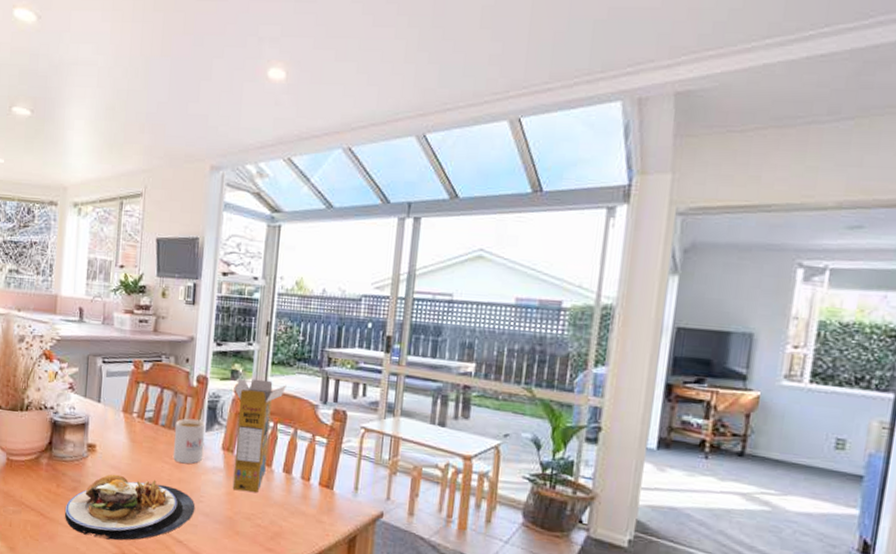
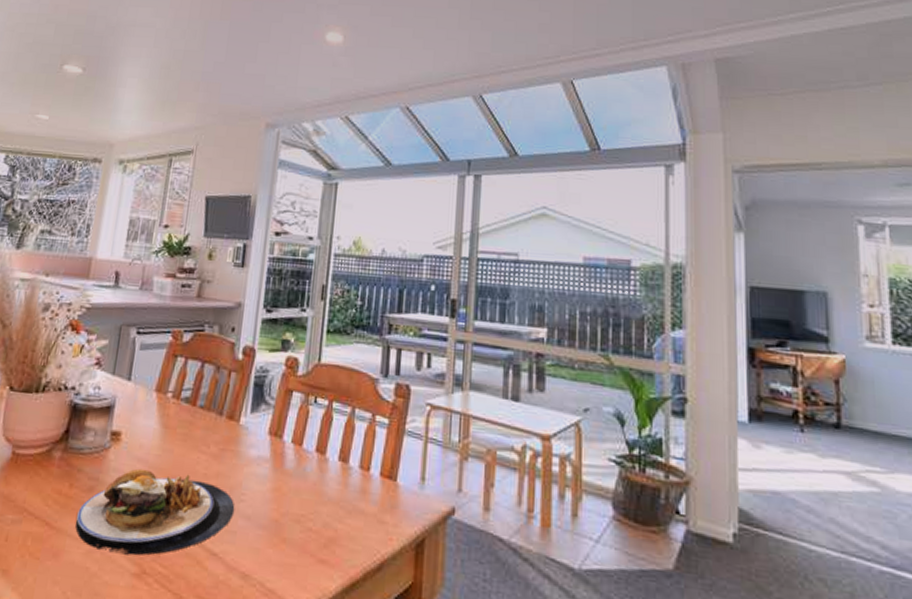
mug: present [172,418,206,464] -> none [210,397,251,454]
cereal box: present [232,378,287,493] -> none [279,348,343,488]

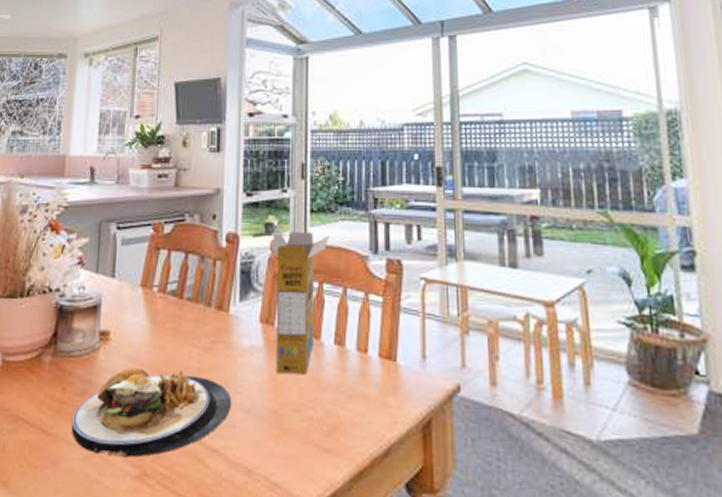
cereal box: none [279,348,343,488] -> present [269,231,329,375]

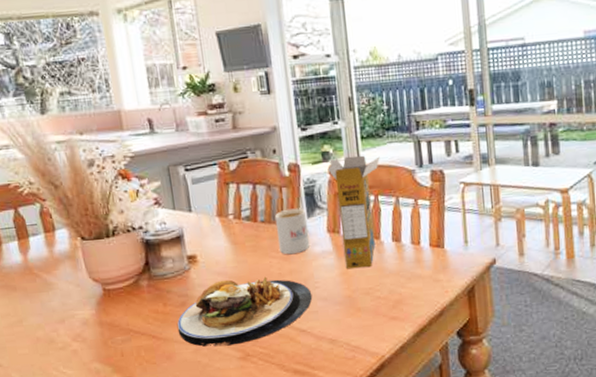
mug: none [201,287,239,346] -> present [274,208,310,255]

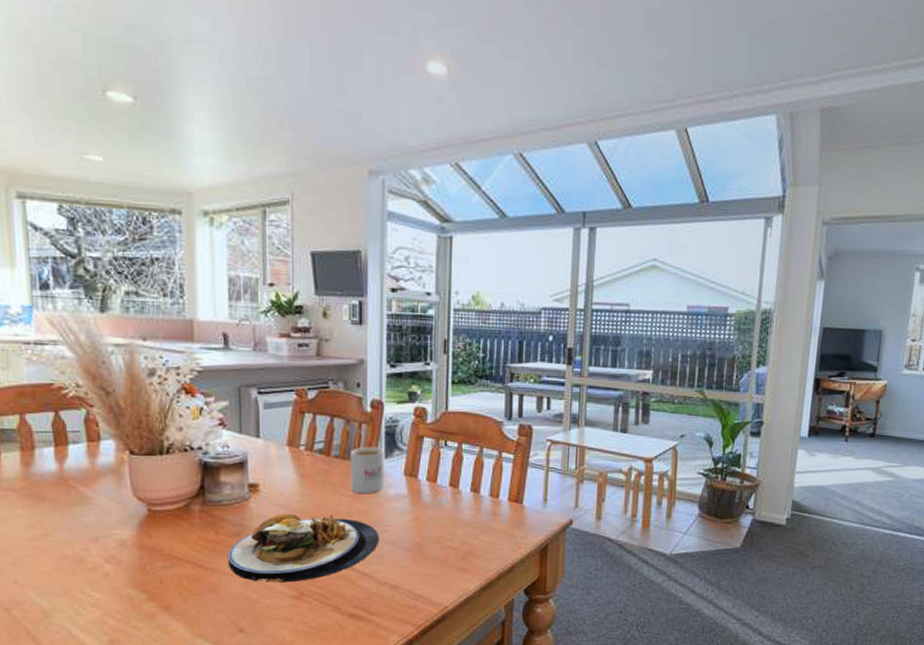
cereal box: present [327,155,380,269] -> none [413,399,469,516]

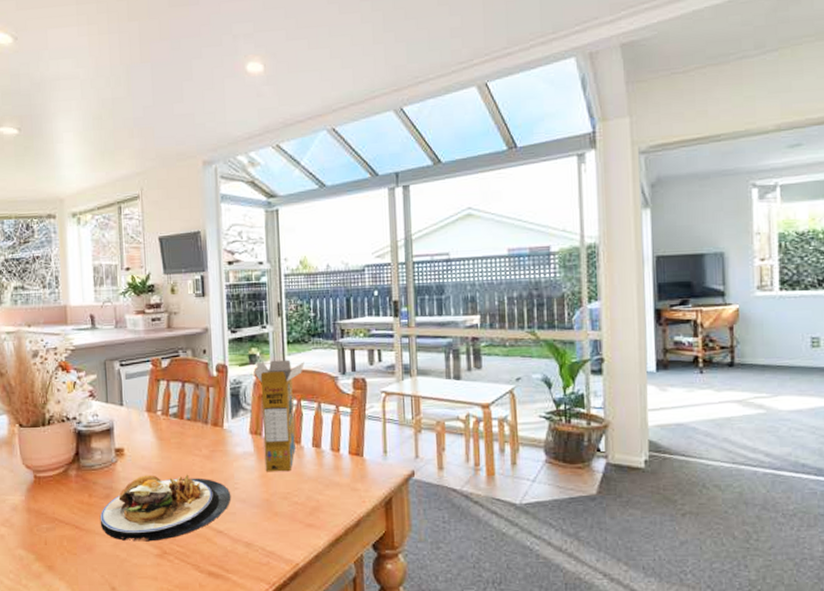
mug: present [350,446,385,494] -> none [200,408,233,454]
cereal box: none [413,399,469,516] -> present [253,359,305,472]

